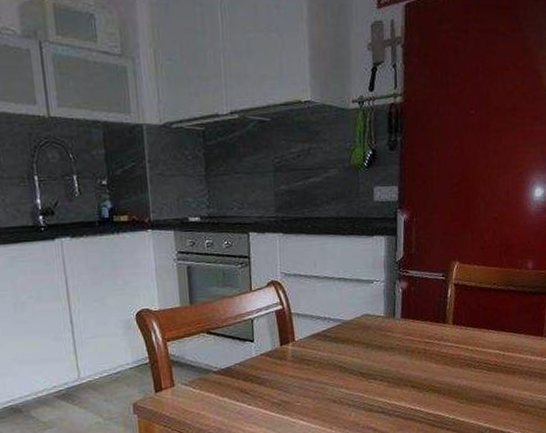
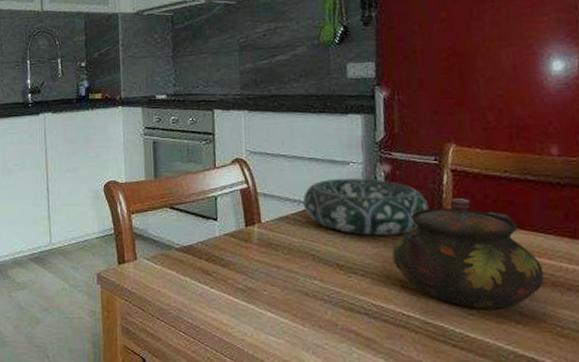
decorative bowl: none [332,295,436,345] -> present [302,179,429,236]
teapot: none [405,308,515,398] -> present [392,198,545,309]

